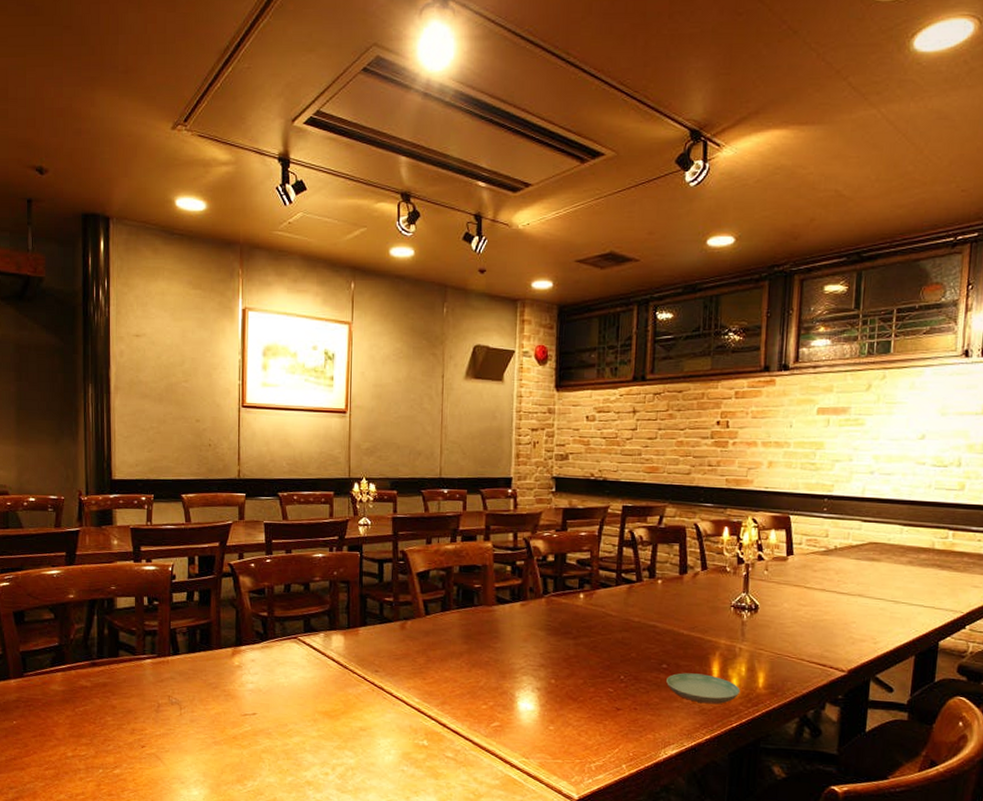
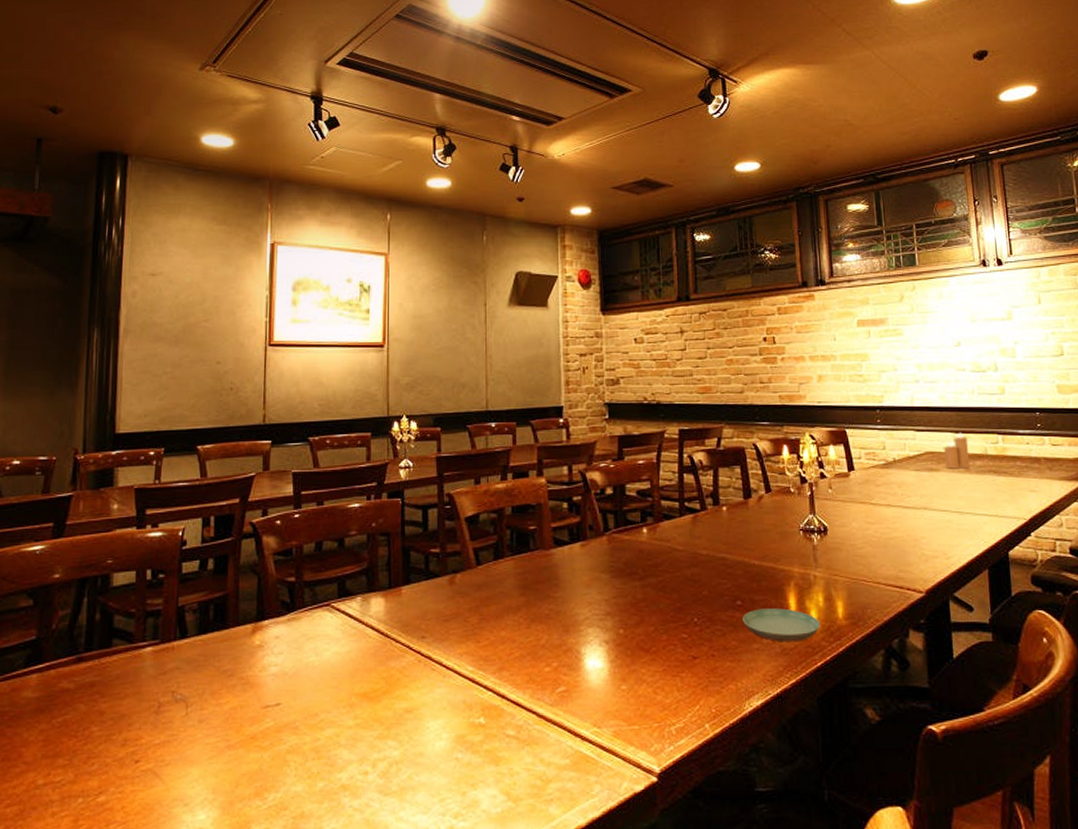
candle: none [888,526,916,561] -> present [944,433,970,469]

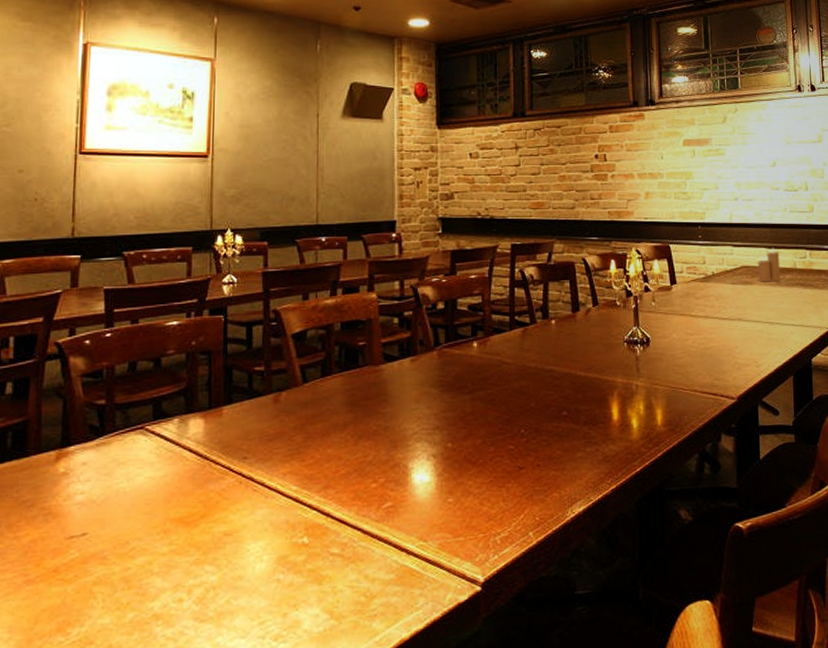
saucer: present [743,608,821,642] -> none [568,417,641,450]

